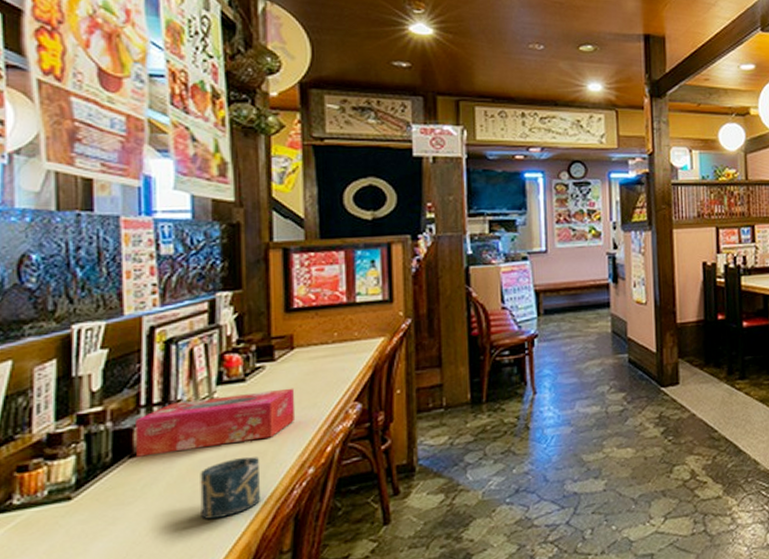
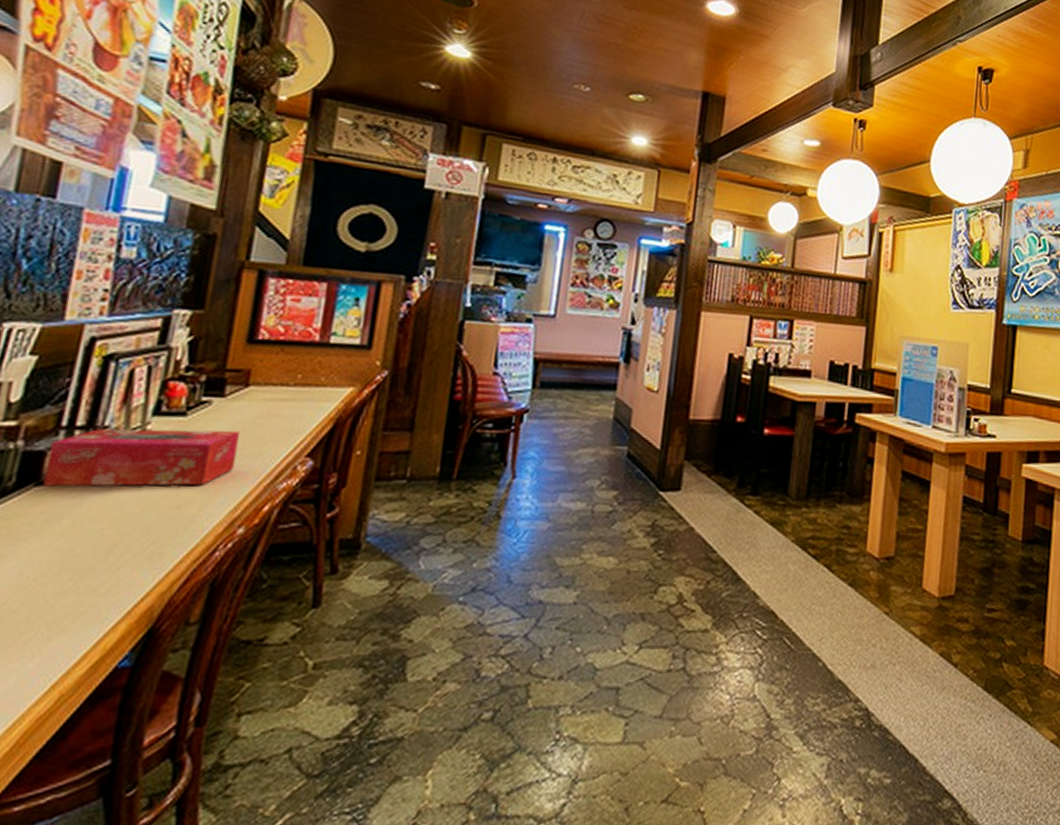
cup: present [200,456,261,520] -> none [103,503,185,573]

